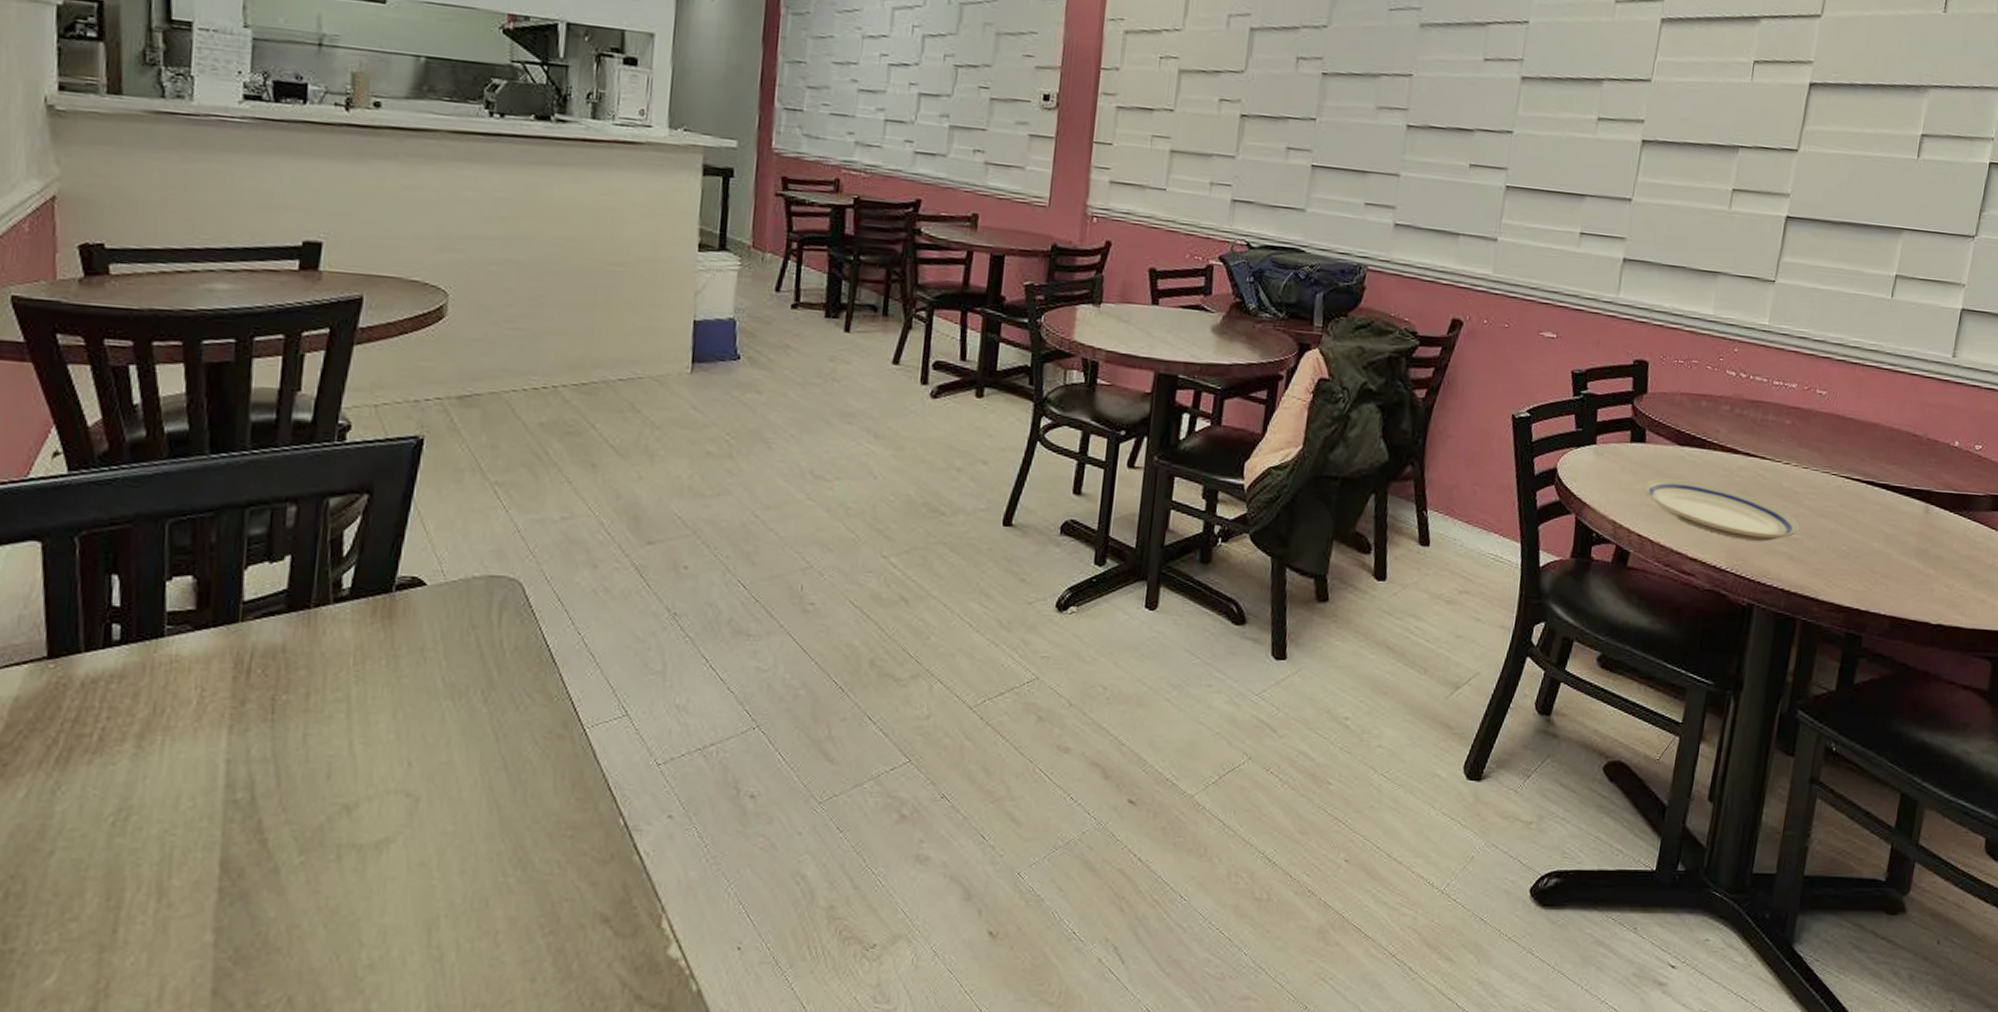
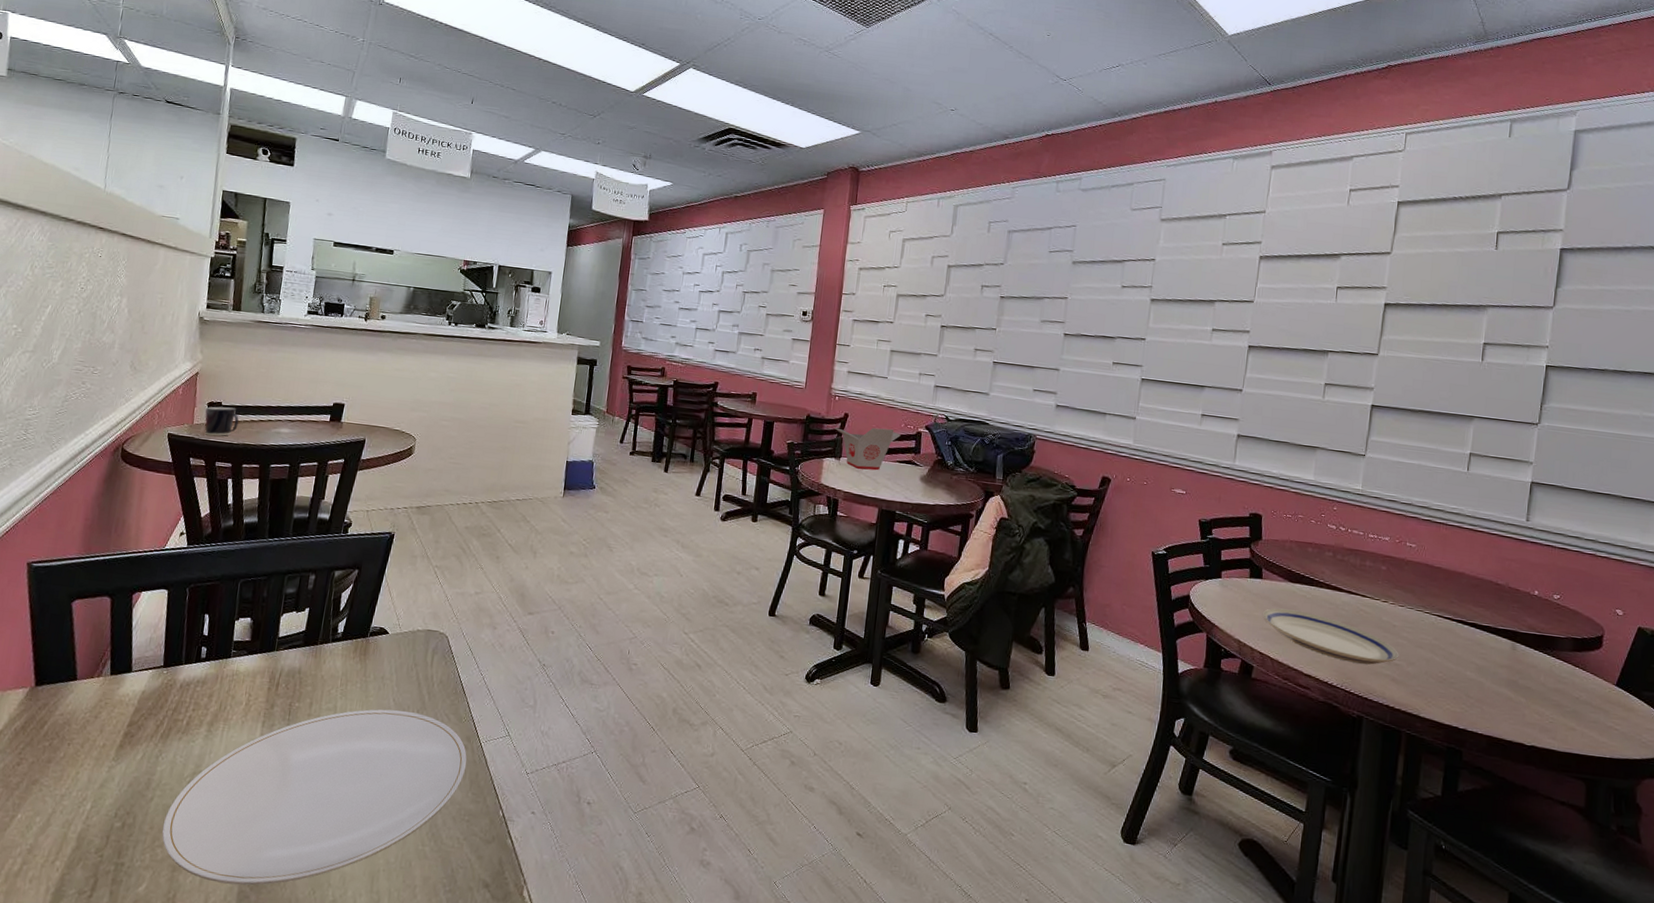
plate: none [74,692,565,960] -> present [162,709,467,886]
mug: none [75,250,138,299] -> present [205,406,239,437]
takeout container: none [1092,260,1185,320] -> present [834,427,901,470]

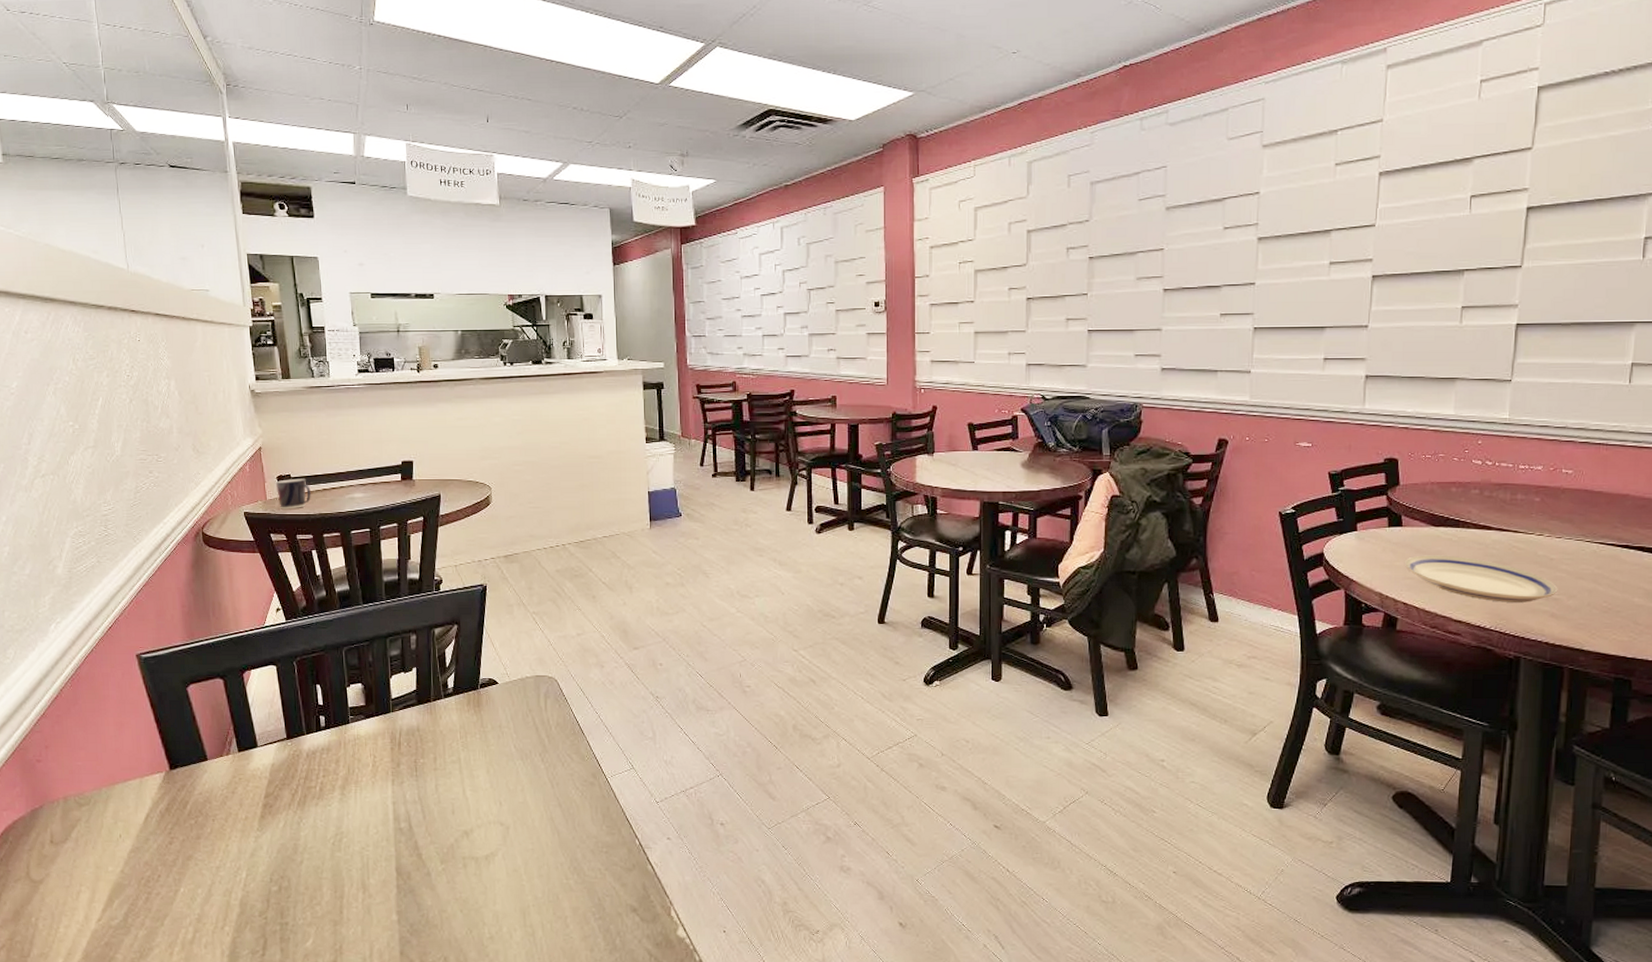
plate: present [162,709,467,886] -> none [316,755,597,932]
takeout container: present [834,427,901,470] -> none [924,417,995,462]

